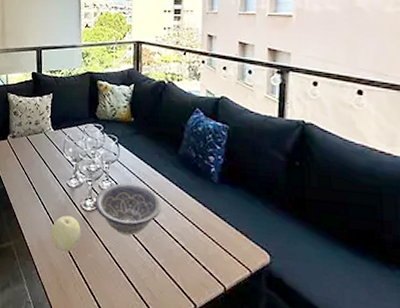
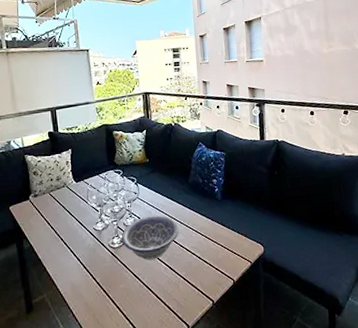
fruit: present [51,215,81,253] -> none [83,256,112,290]

